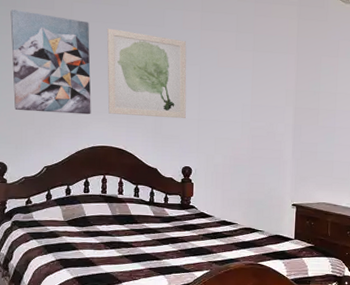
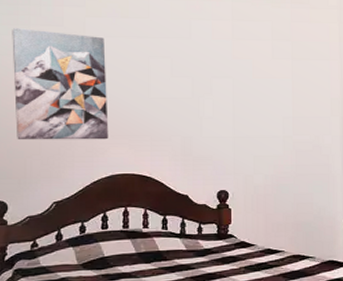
wall art: present [106,28,187,119] -> none [125,43,219,138]

